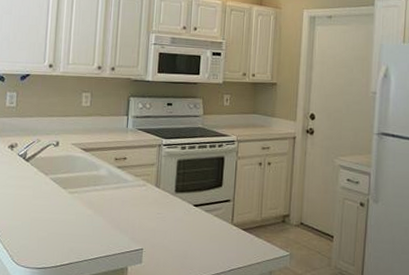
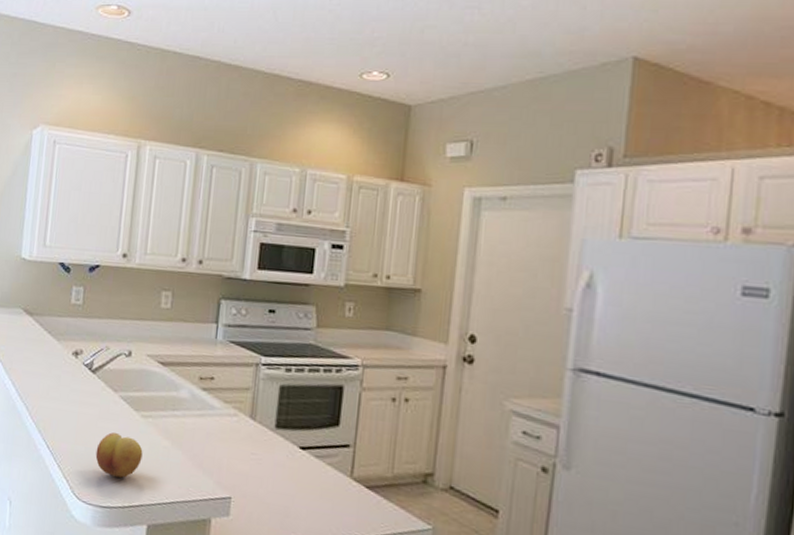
fruit: none [31,208,71,243] -> present [95,432,143,478]

